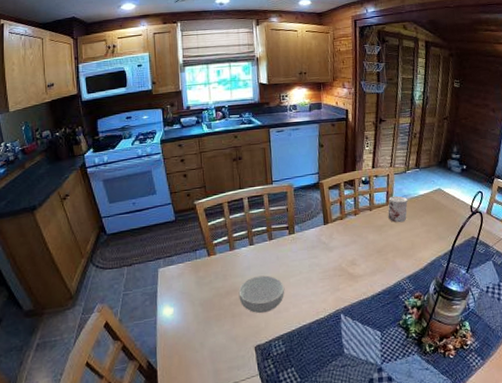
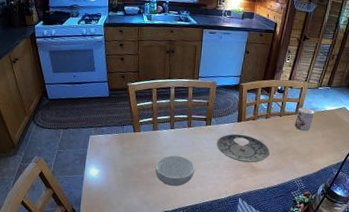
plate: none [304,238,367,271] -> present [216,133,270,163]

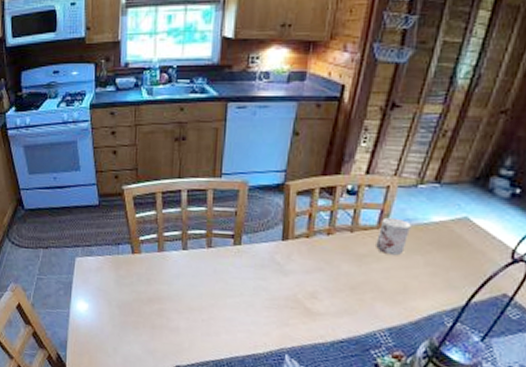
cereal bowl: present [155,155,195,187] -> none [162,287,219,332]
plate: present [216,133,270,163] -> none [249,257,334,303]

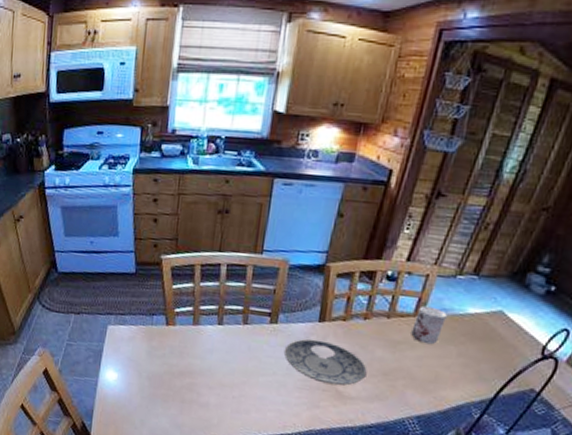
plate: none [249,257,334,303] -> present [283,338,367,386]

